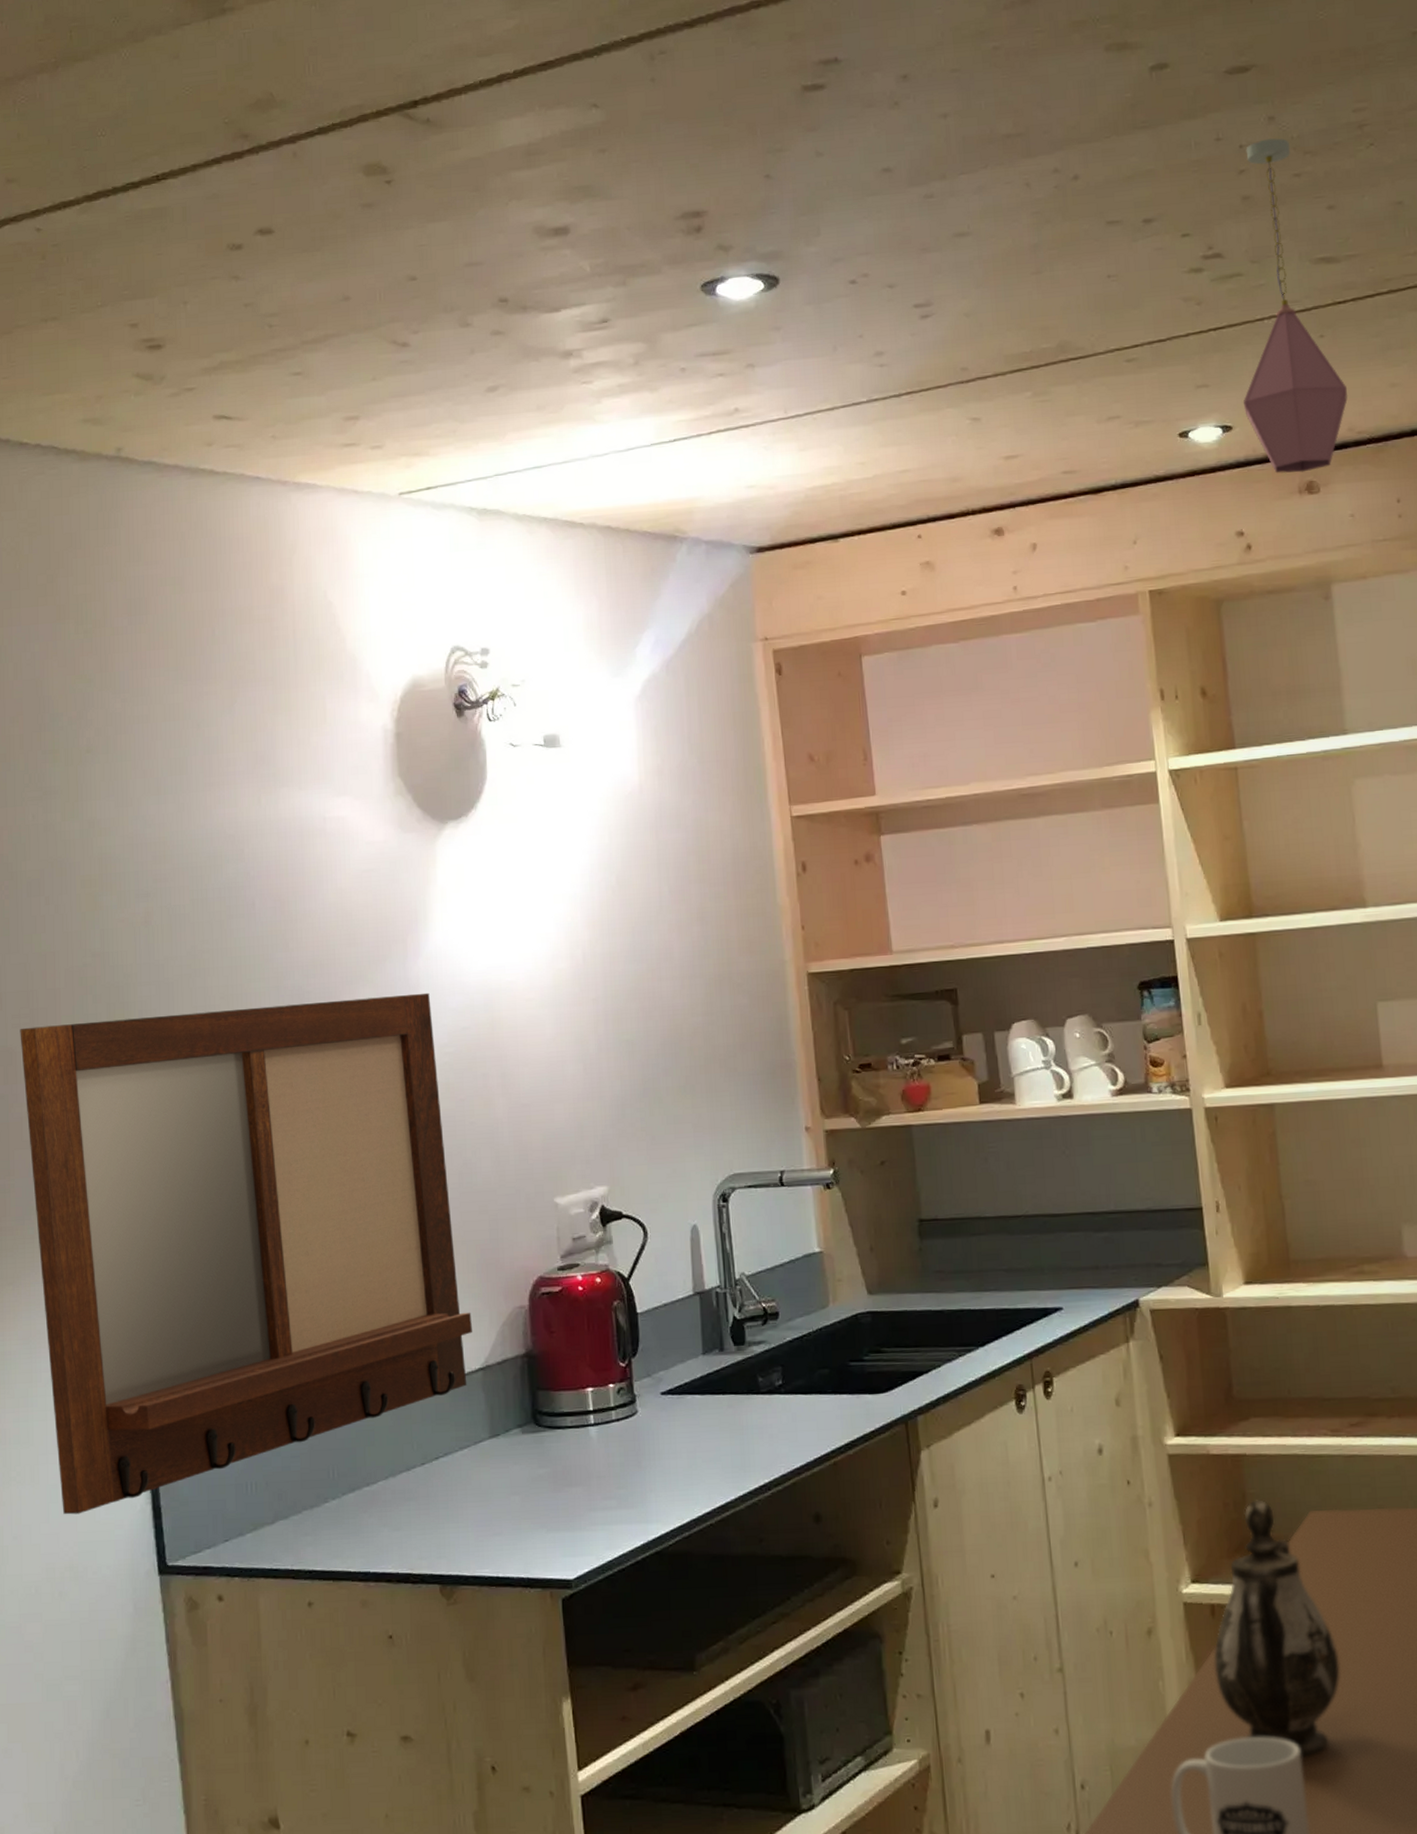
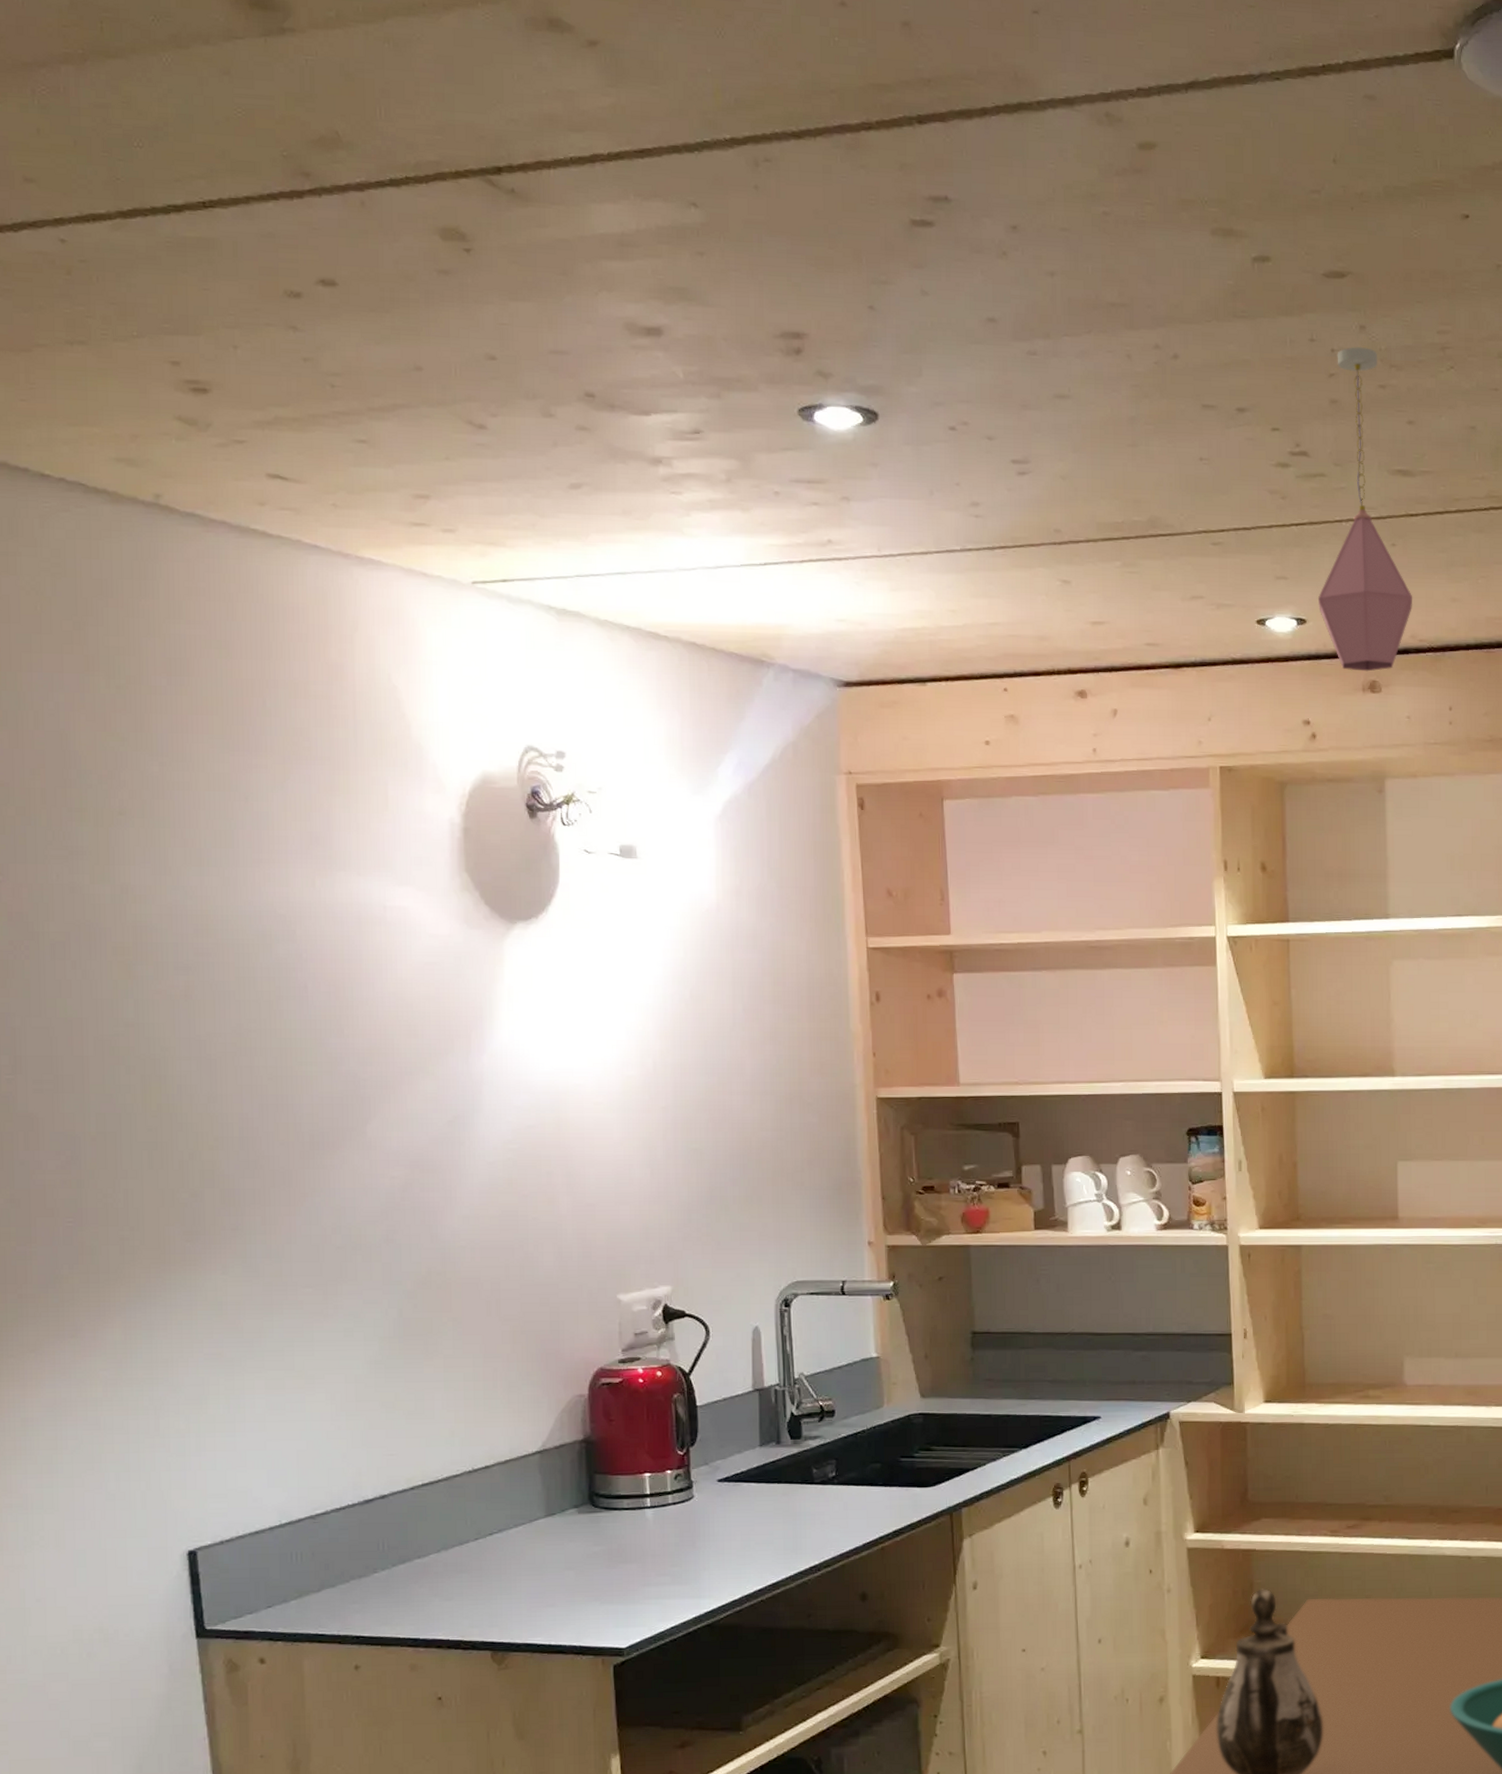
writing board: present [20,992,472,1515] -> none [42,1089,530,1579]

